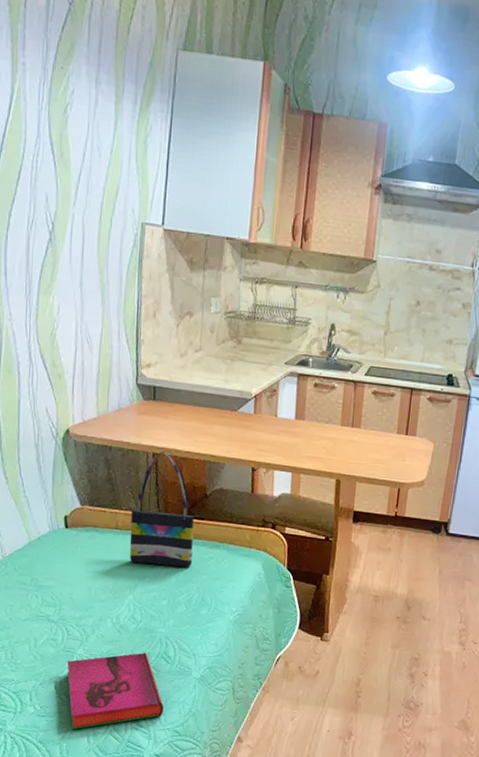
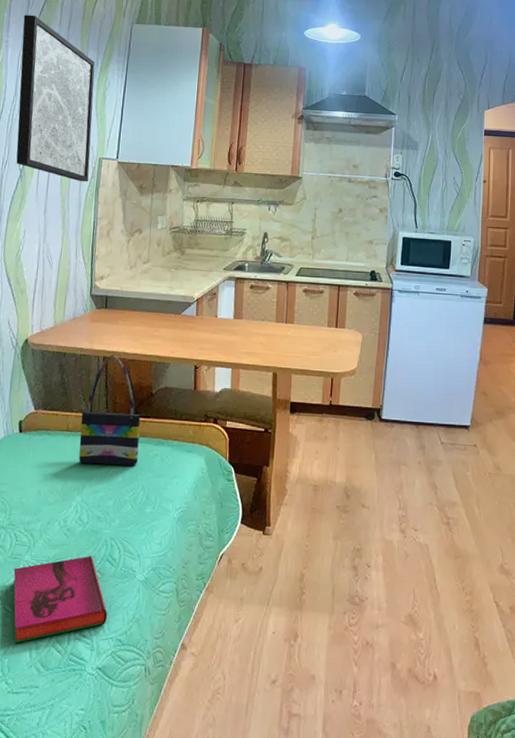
wall art: none [42,28,133,251] -> present [16,15,95,182]

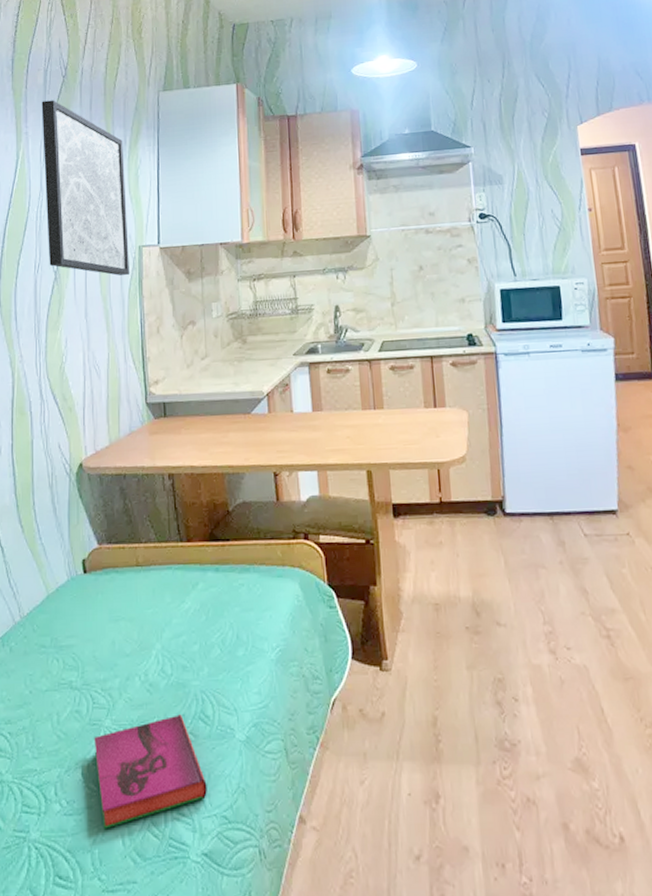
tote bag: present [79,353,145,466] -> none [149,467,223,604]

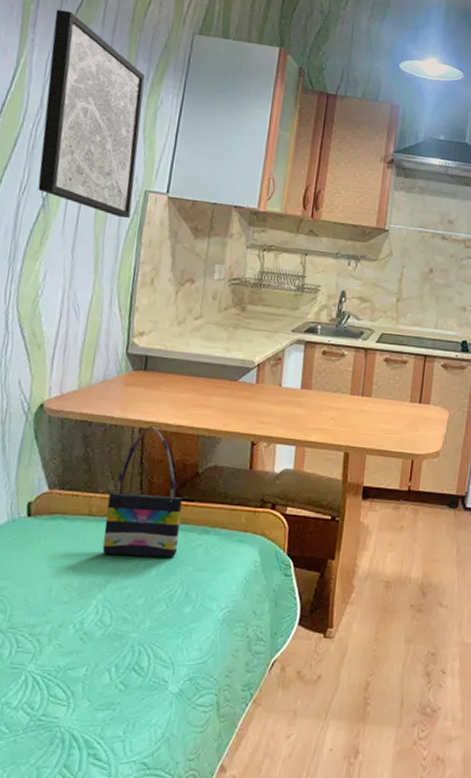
hardback book: present [94,714,207,829] -> none [9,664,130,771]
tote bag: none [149,467,223,604] -> present [103,424,188,558]

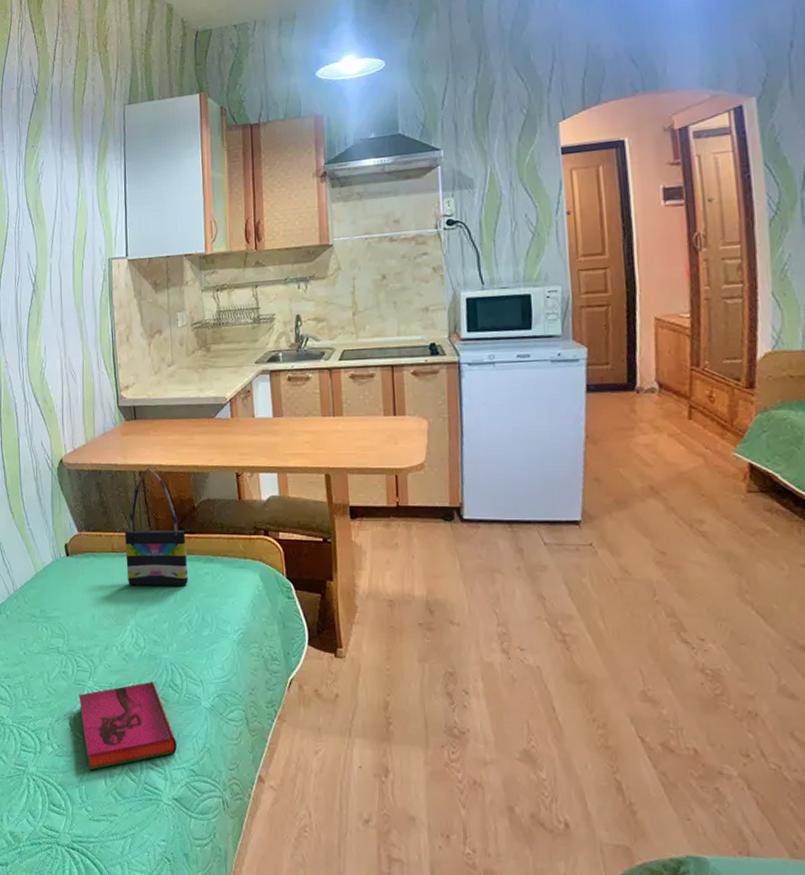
hardback book: none [9,664,130,771] -> present [78,681,177,771]
wall art: present [38,9,145,218] -> none [15,118,100,287]

